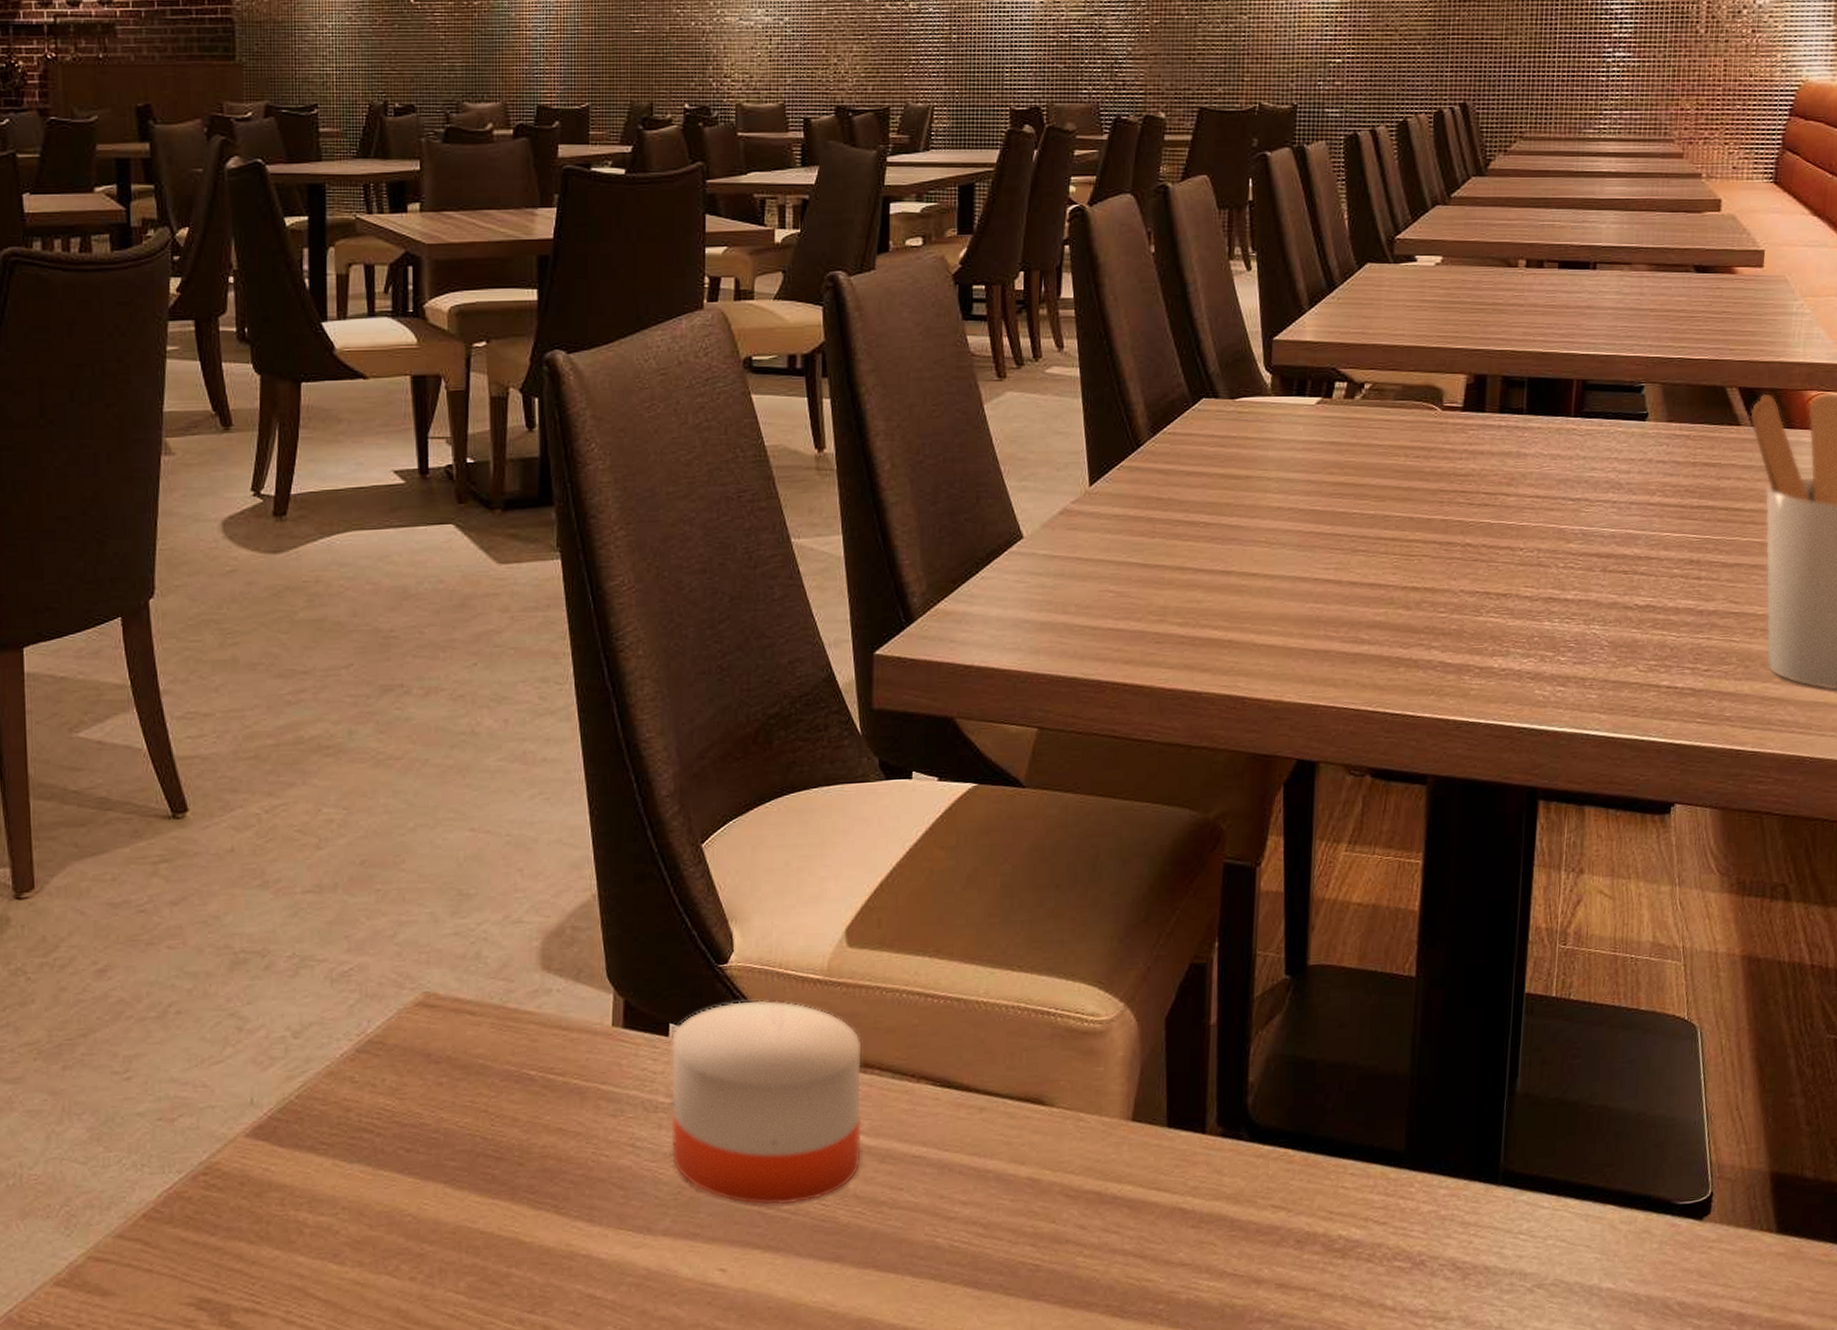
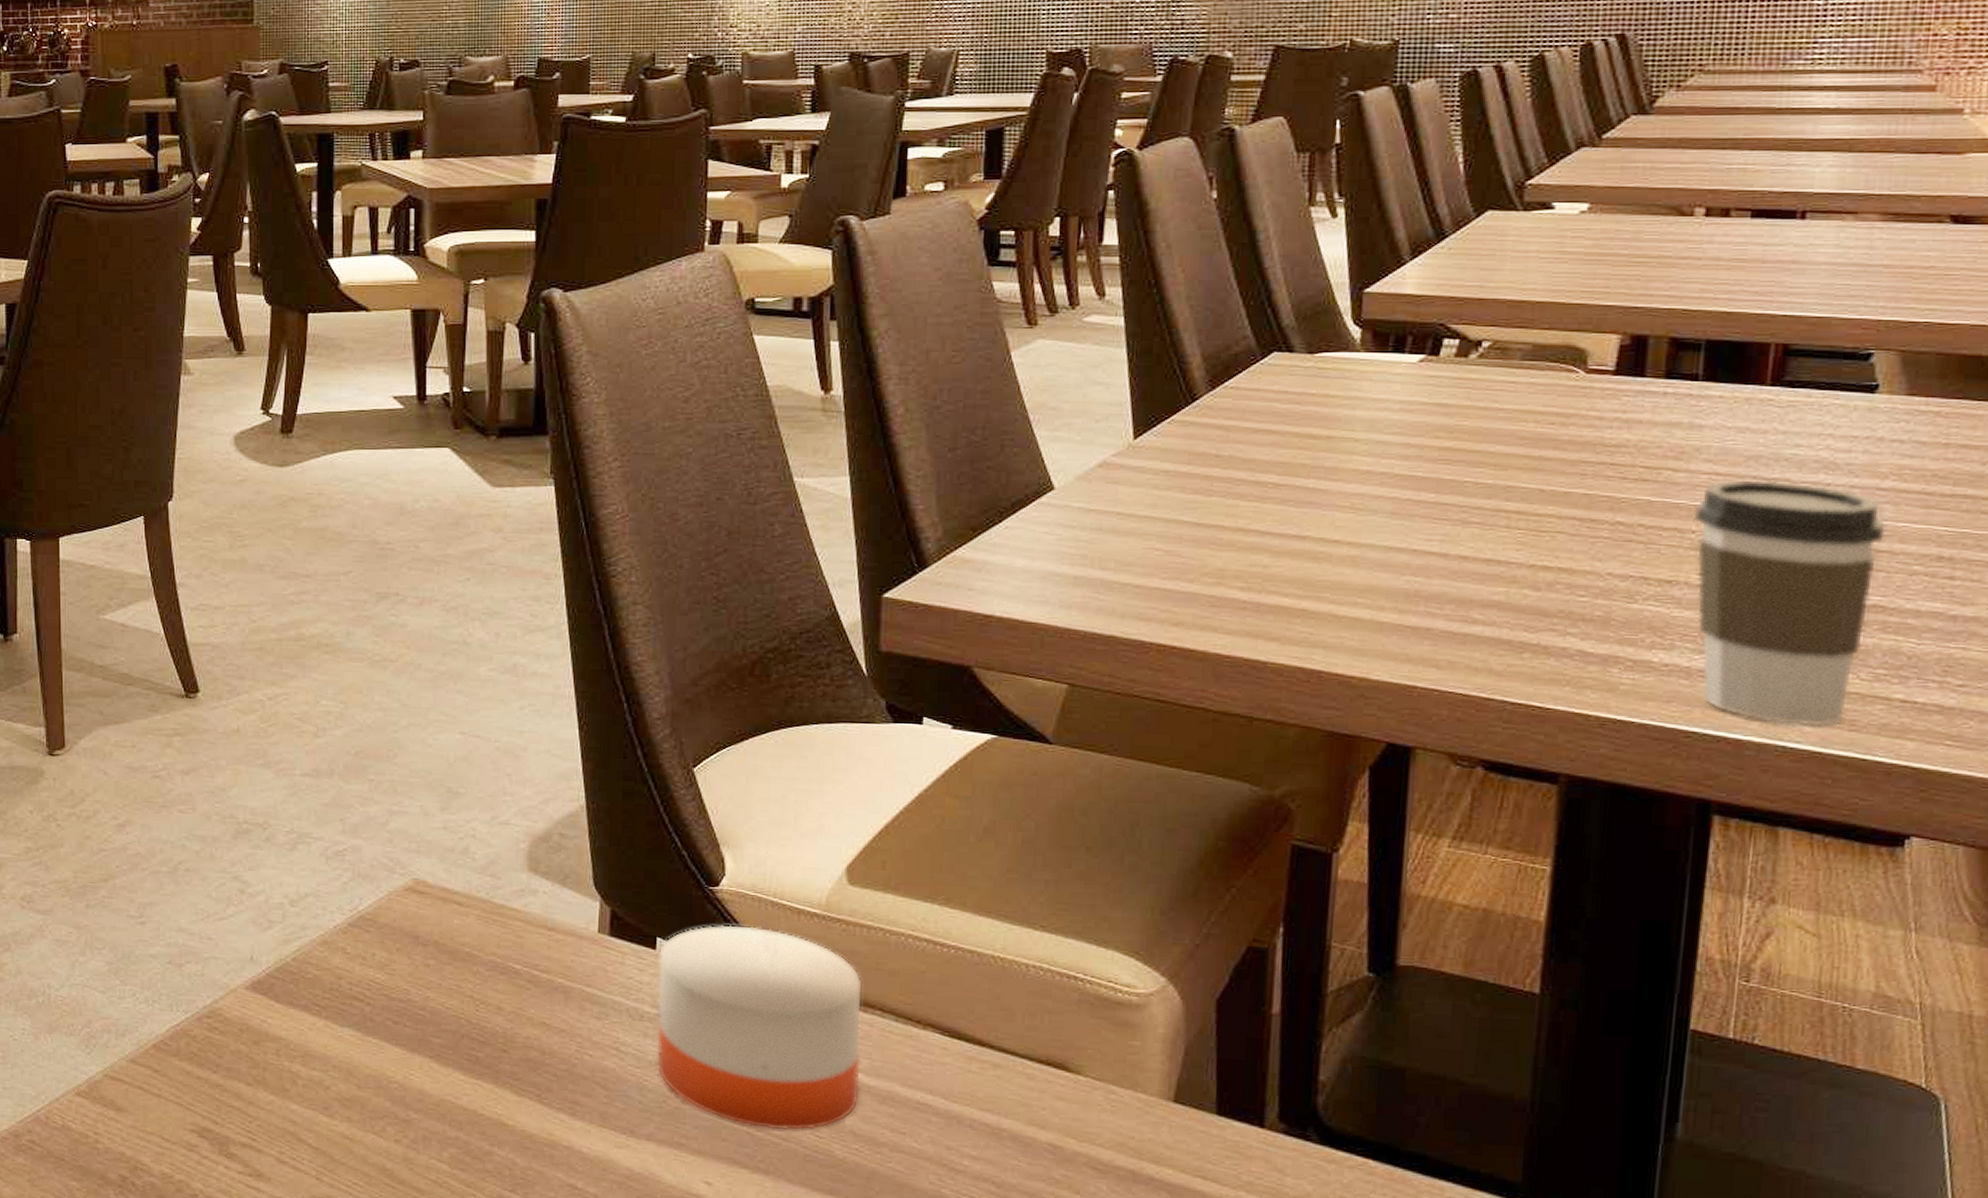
coffee cup: none [1521,500,1654,715] -> present [1693,480,1885,727]

